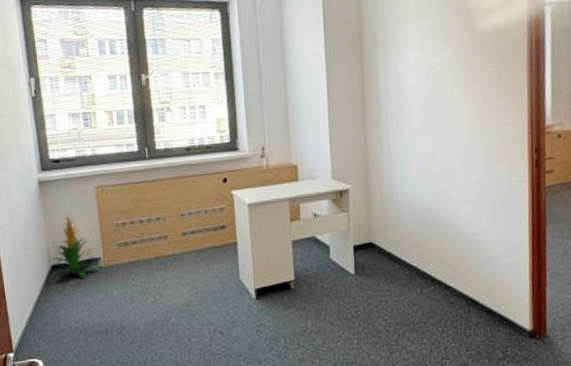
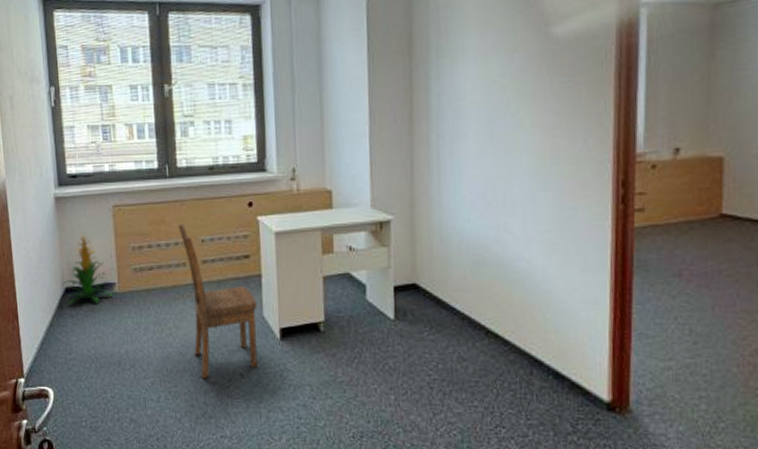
dining chair: none [159,200,236,339] -> present [178,223,258,378]

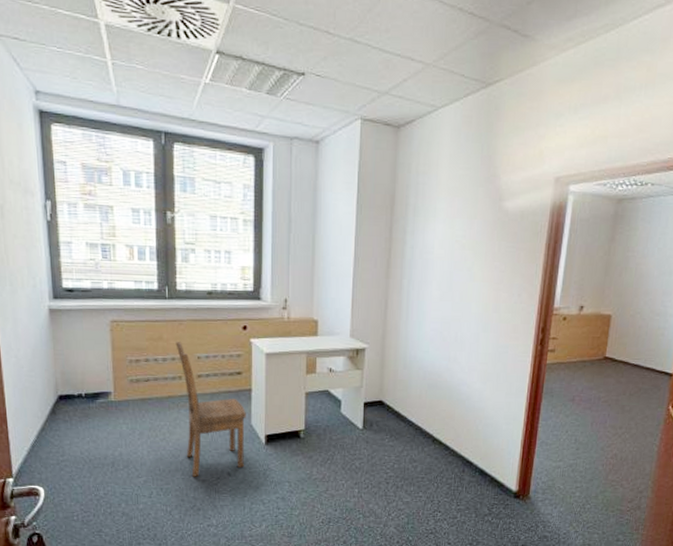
indoor plant: present [62,233,114,304] -> none [55,345,109,410]

